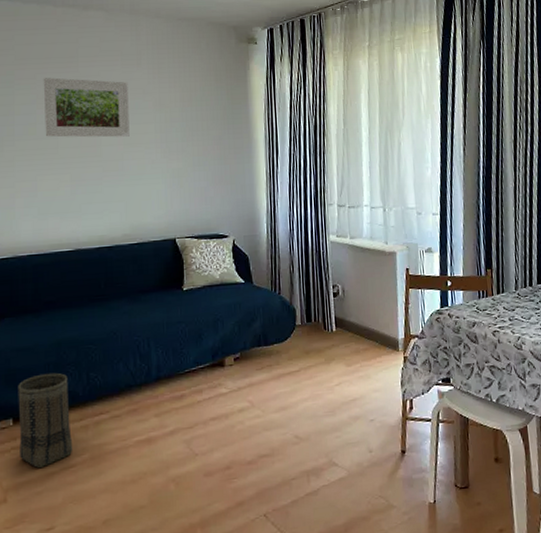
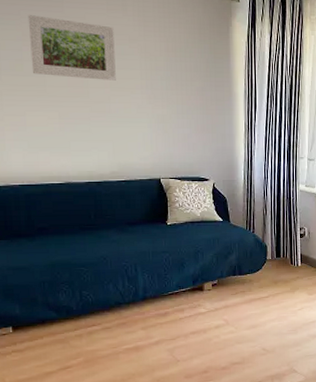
basket: present [18,372,73,469] -> none [15,289,69,369]

